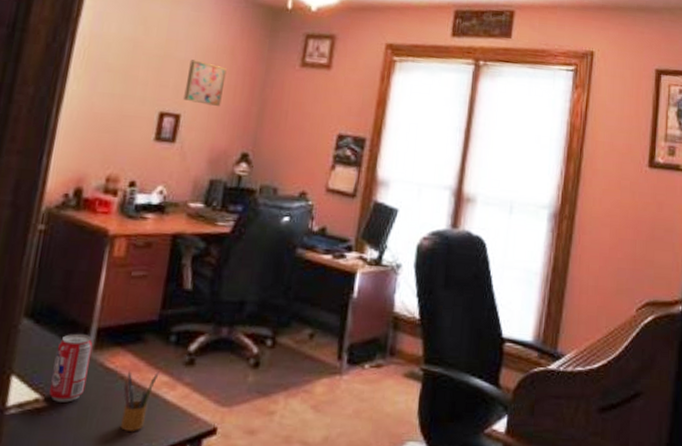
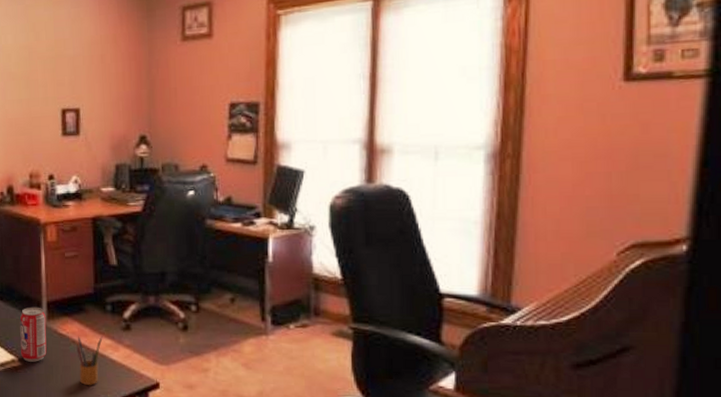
wall art: present [183,59,227,107] -> none [79,54,113,96]

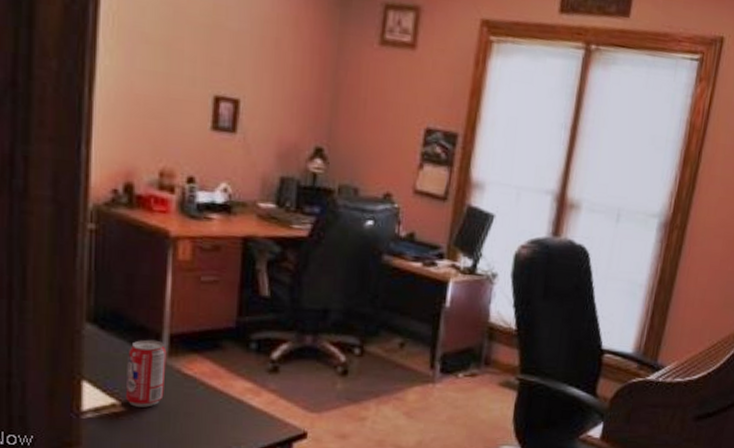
pencil box: present [73,336,103,385] -> none [201,378,242,435]

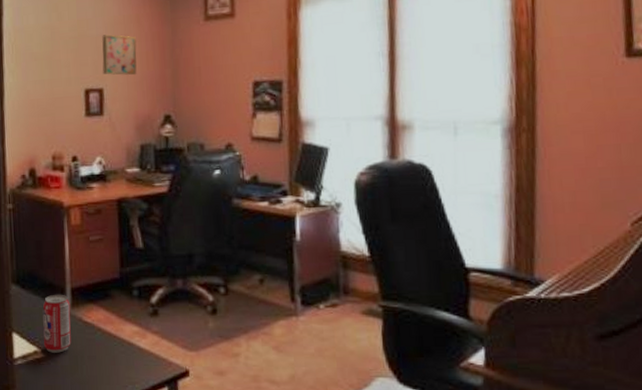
wall art: none [241,31,291,92] -> present [102,34,137,76]

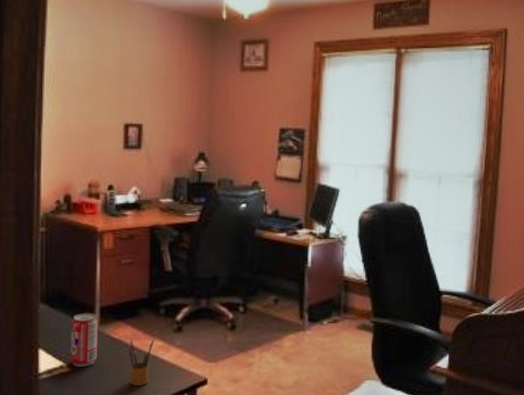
pencil box: none [98,322,130,375] -> present [125,338,155,386]
wall art: present [102,34,137,76] -> none [143,75,177,115]

